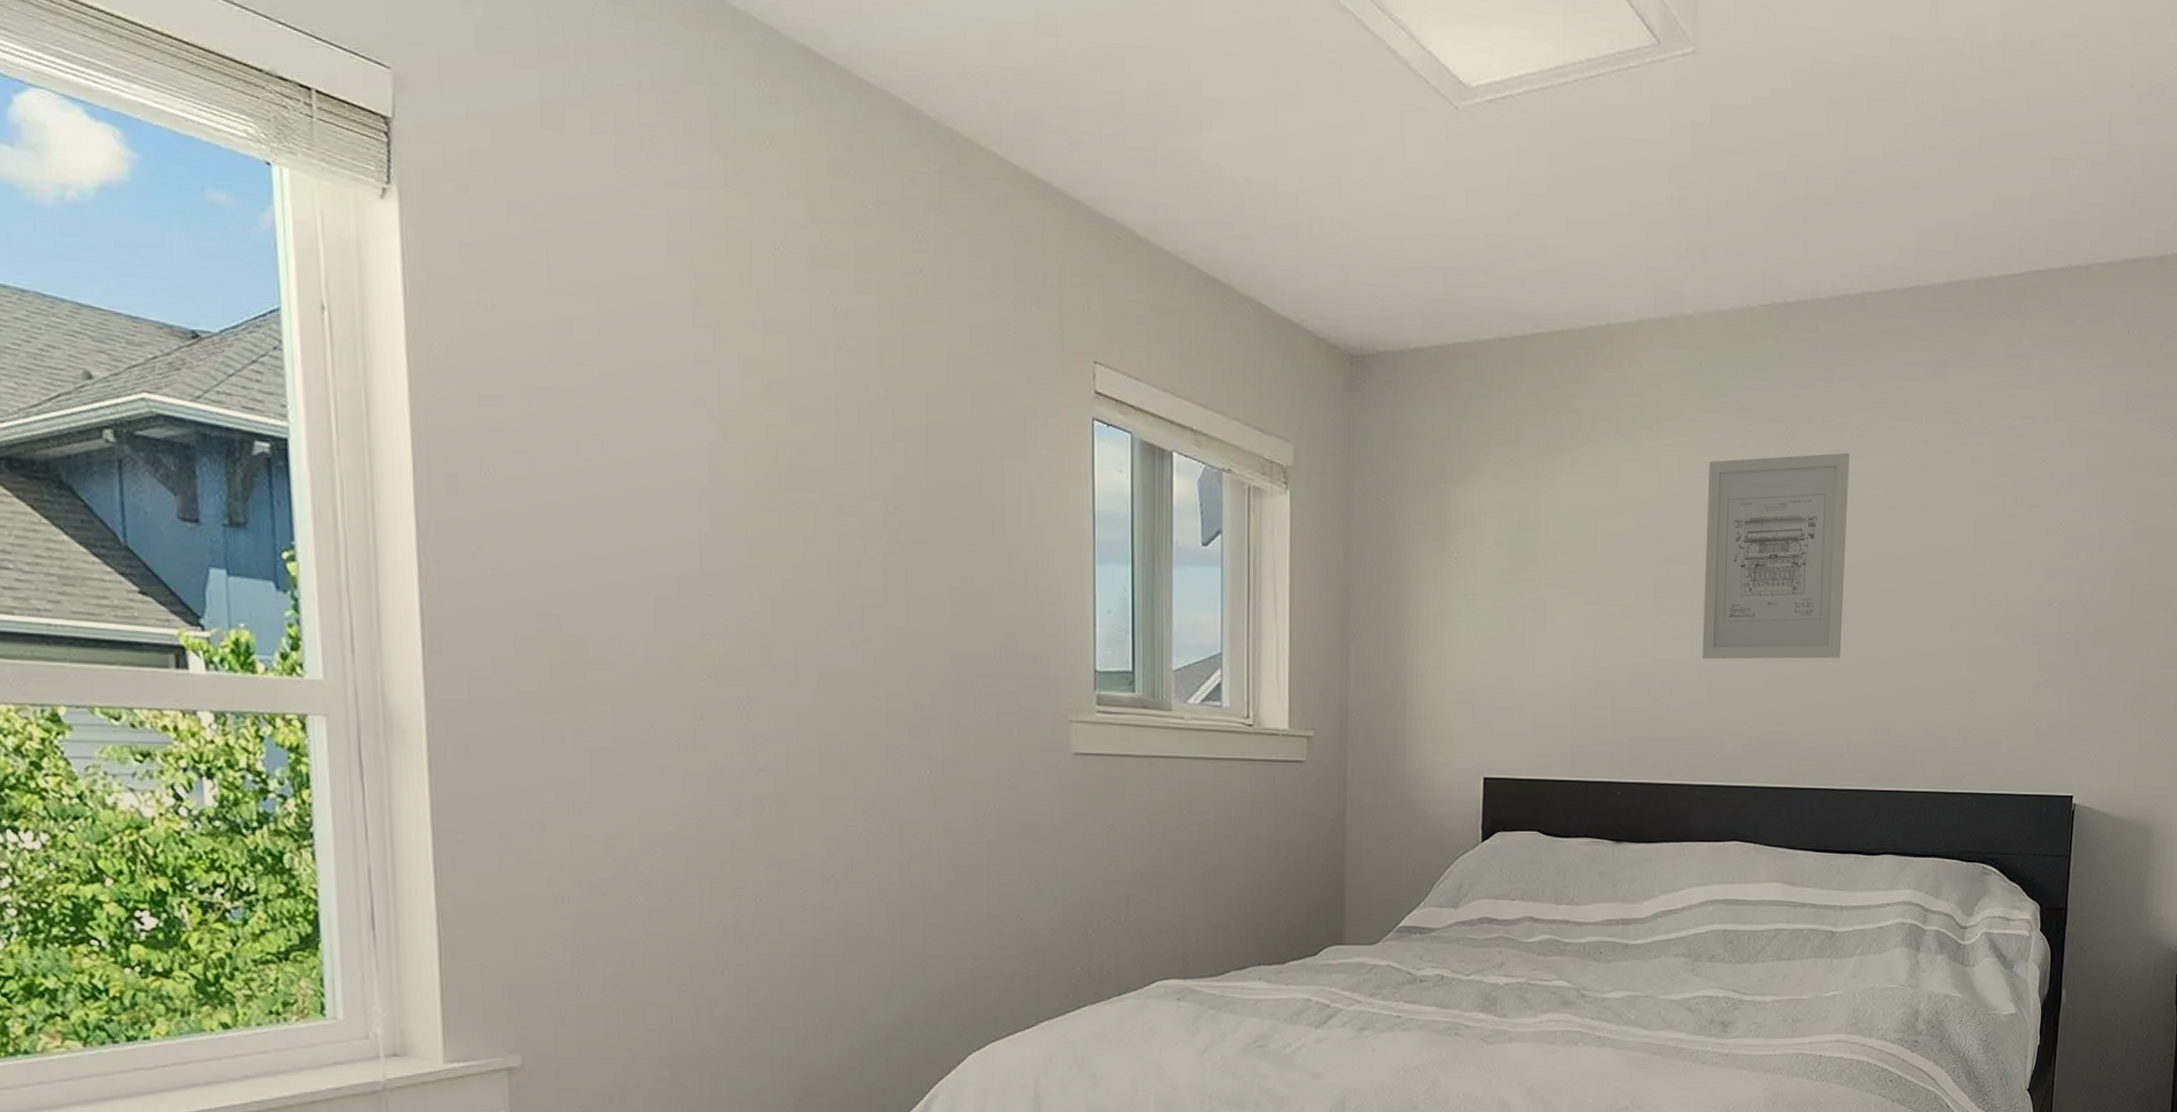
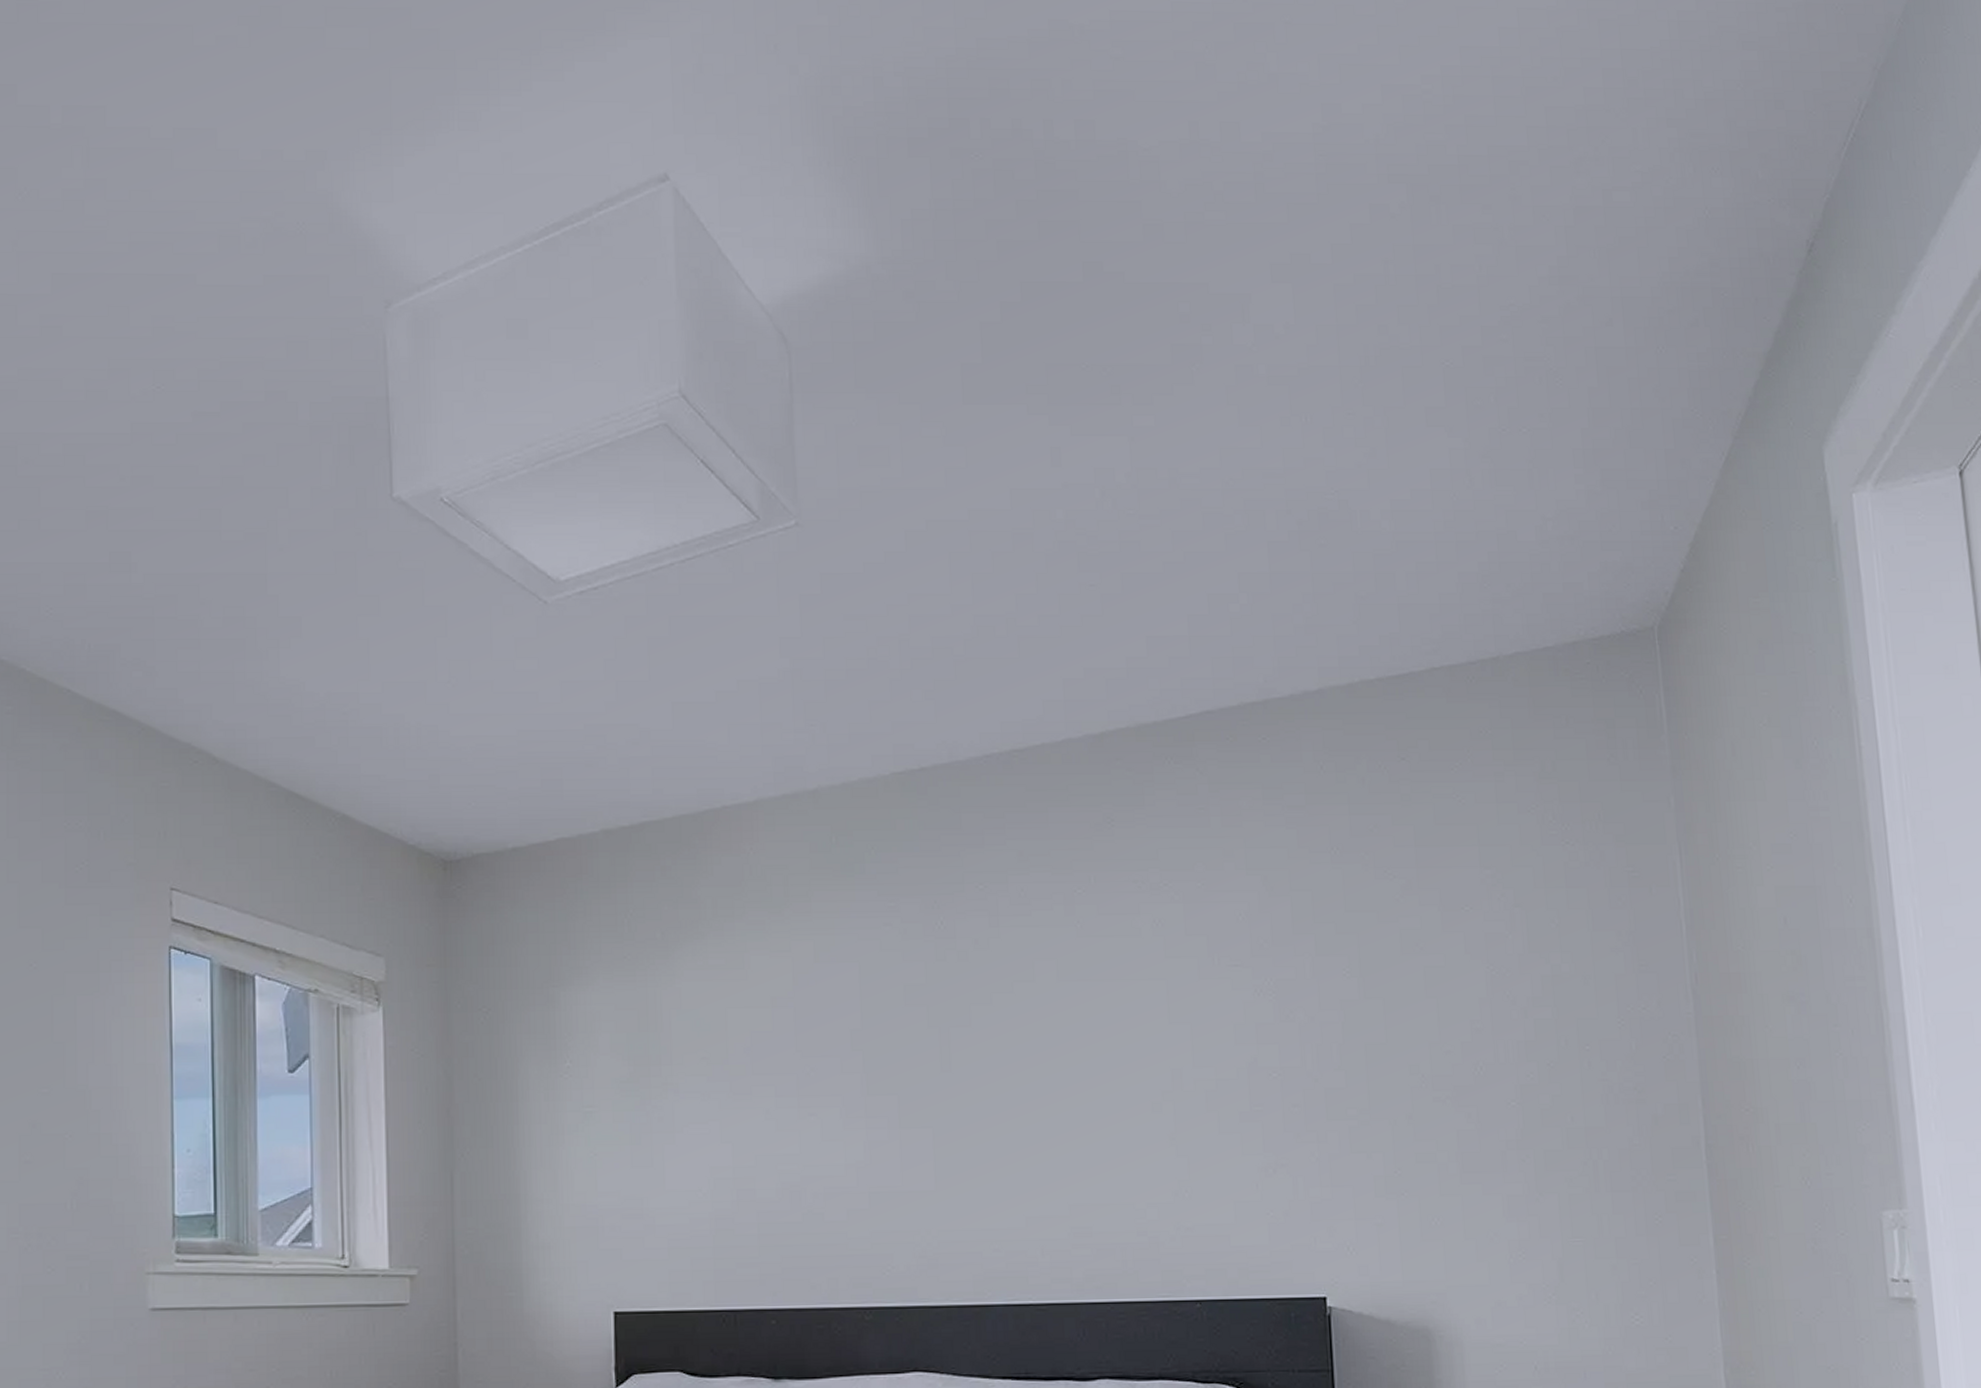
wall art: present [1702,452,1850,660] -> none [849,922,1023,1162]

